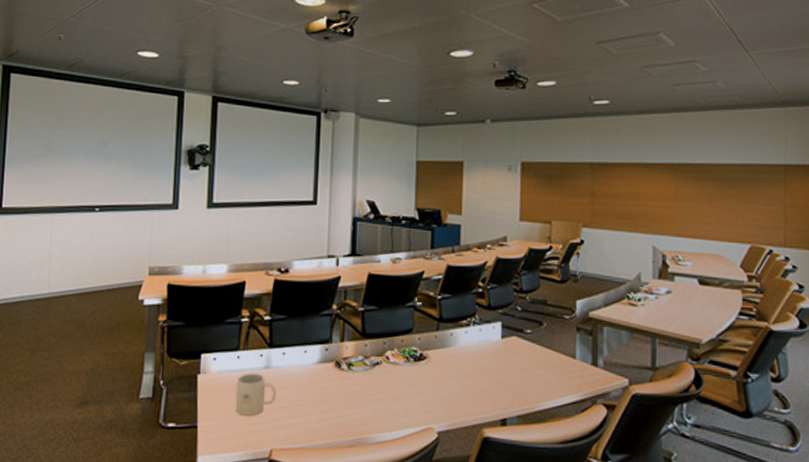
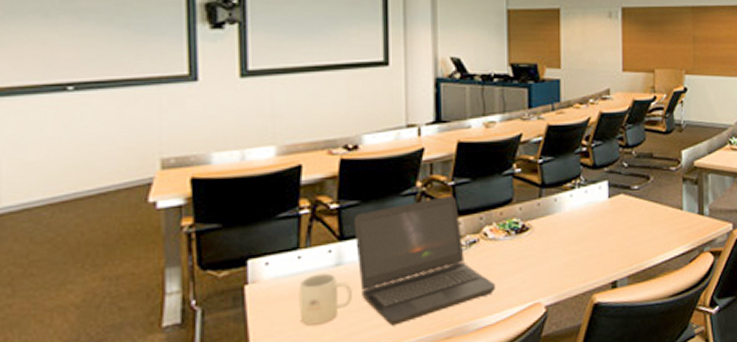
laptop computer: none [281,319,393,427] -> present [353,195,495,326]

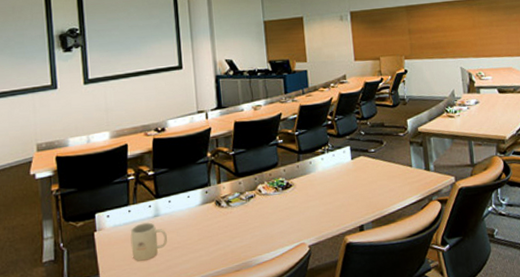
laptop computer: present [353,195,495,326] -> none [165,161,270,261]

